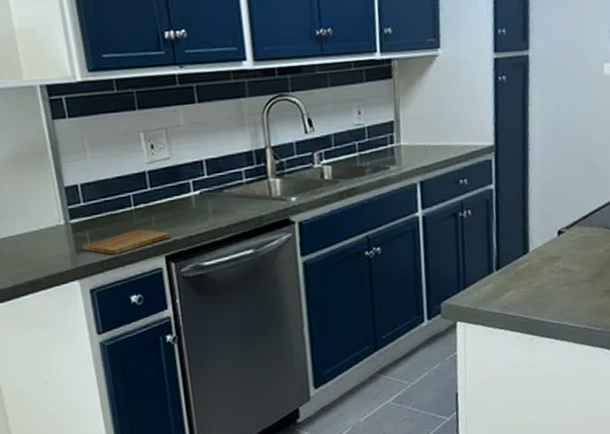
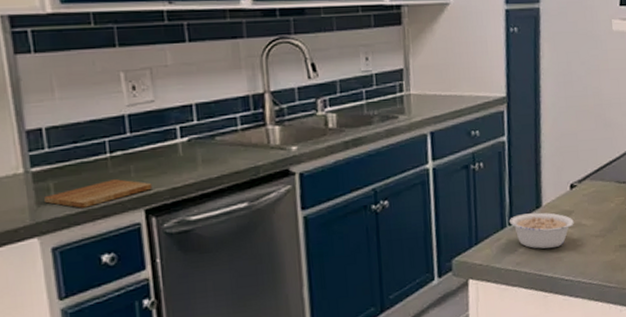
legume: none [496,258,561,294] -> present [509,212,574,249]

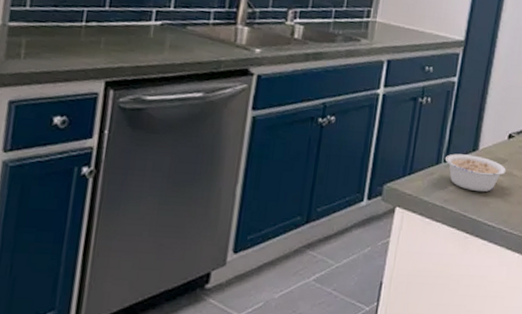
cutting board: present [44,179,152,208] -> none [14,47,118,69]

